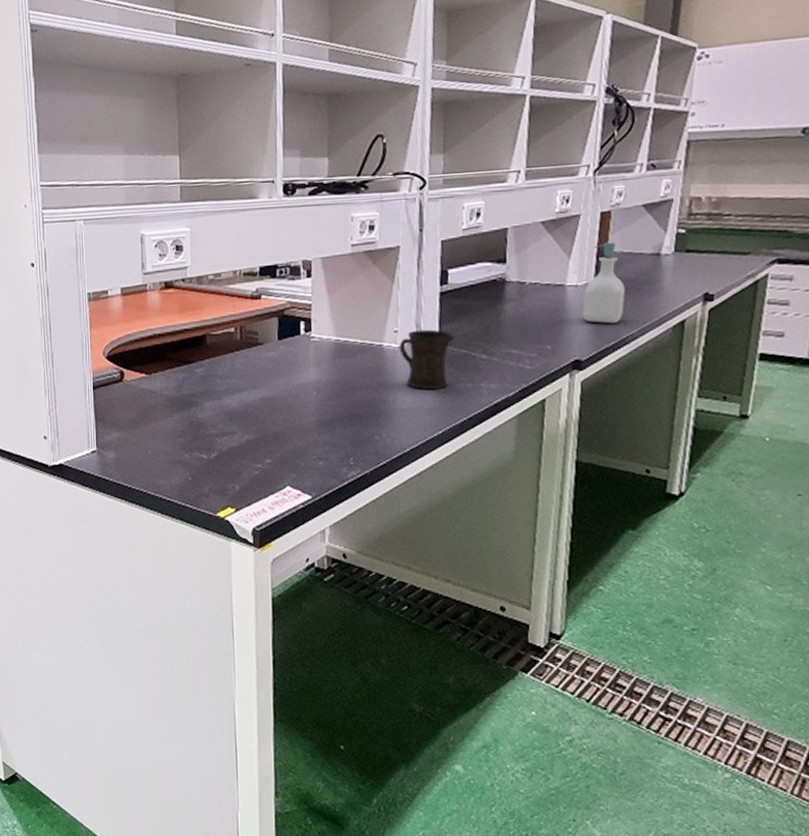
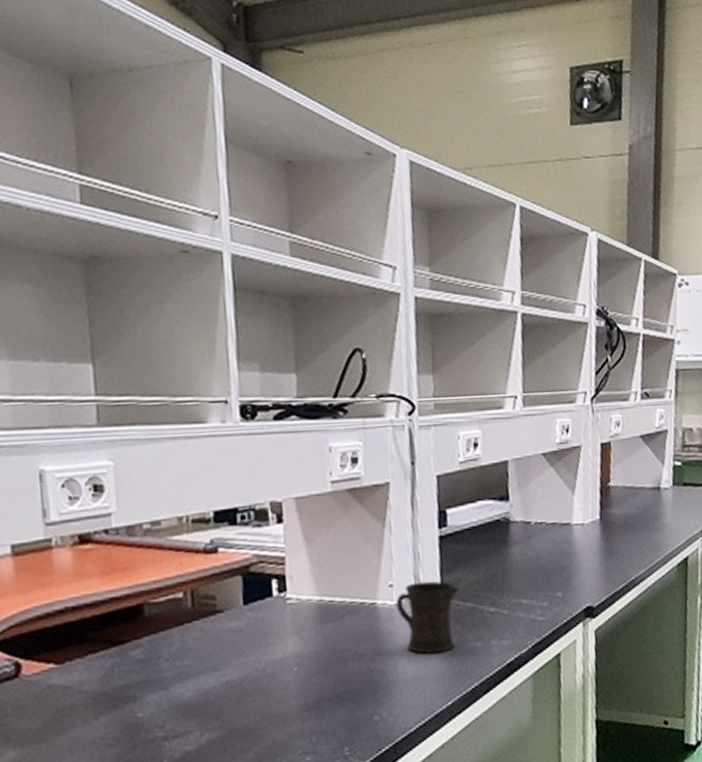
soap bottle: present [583,242,625,324] -> none [590,475,631,565]

